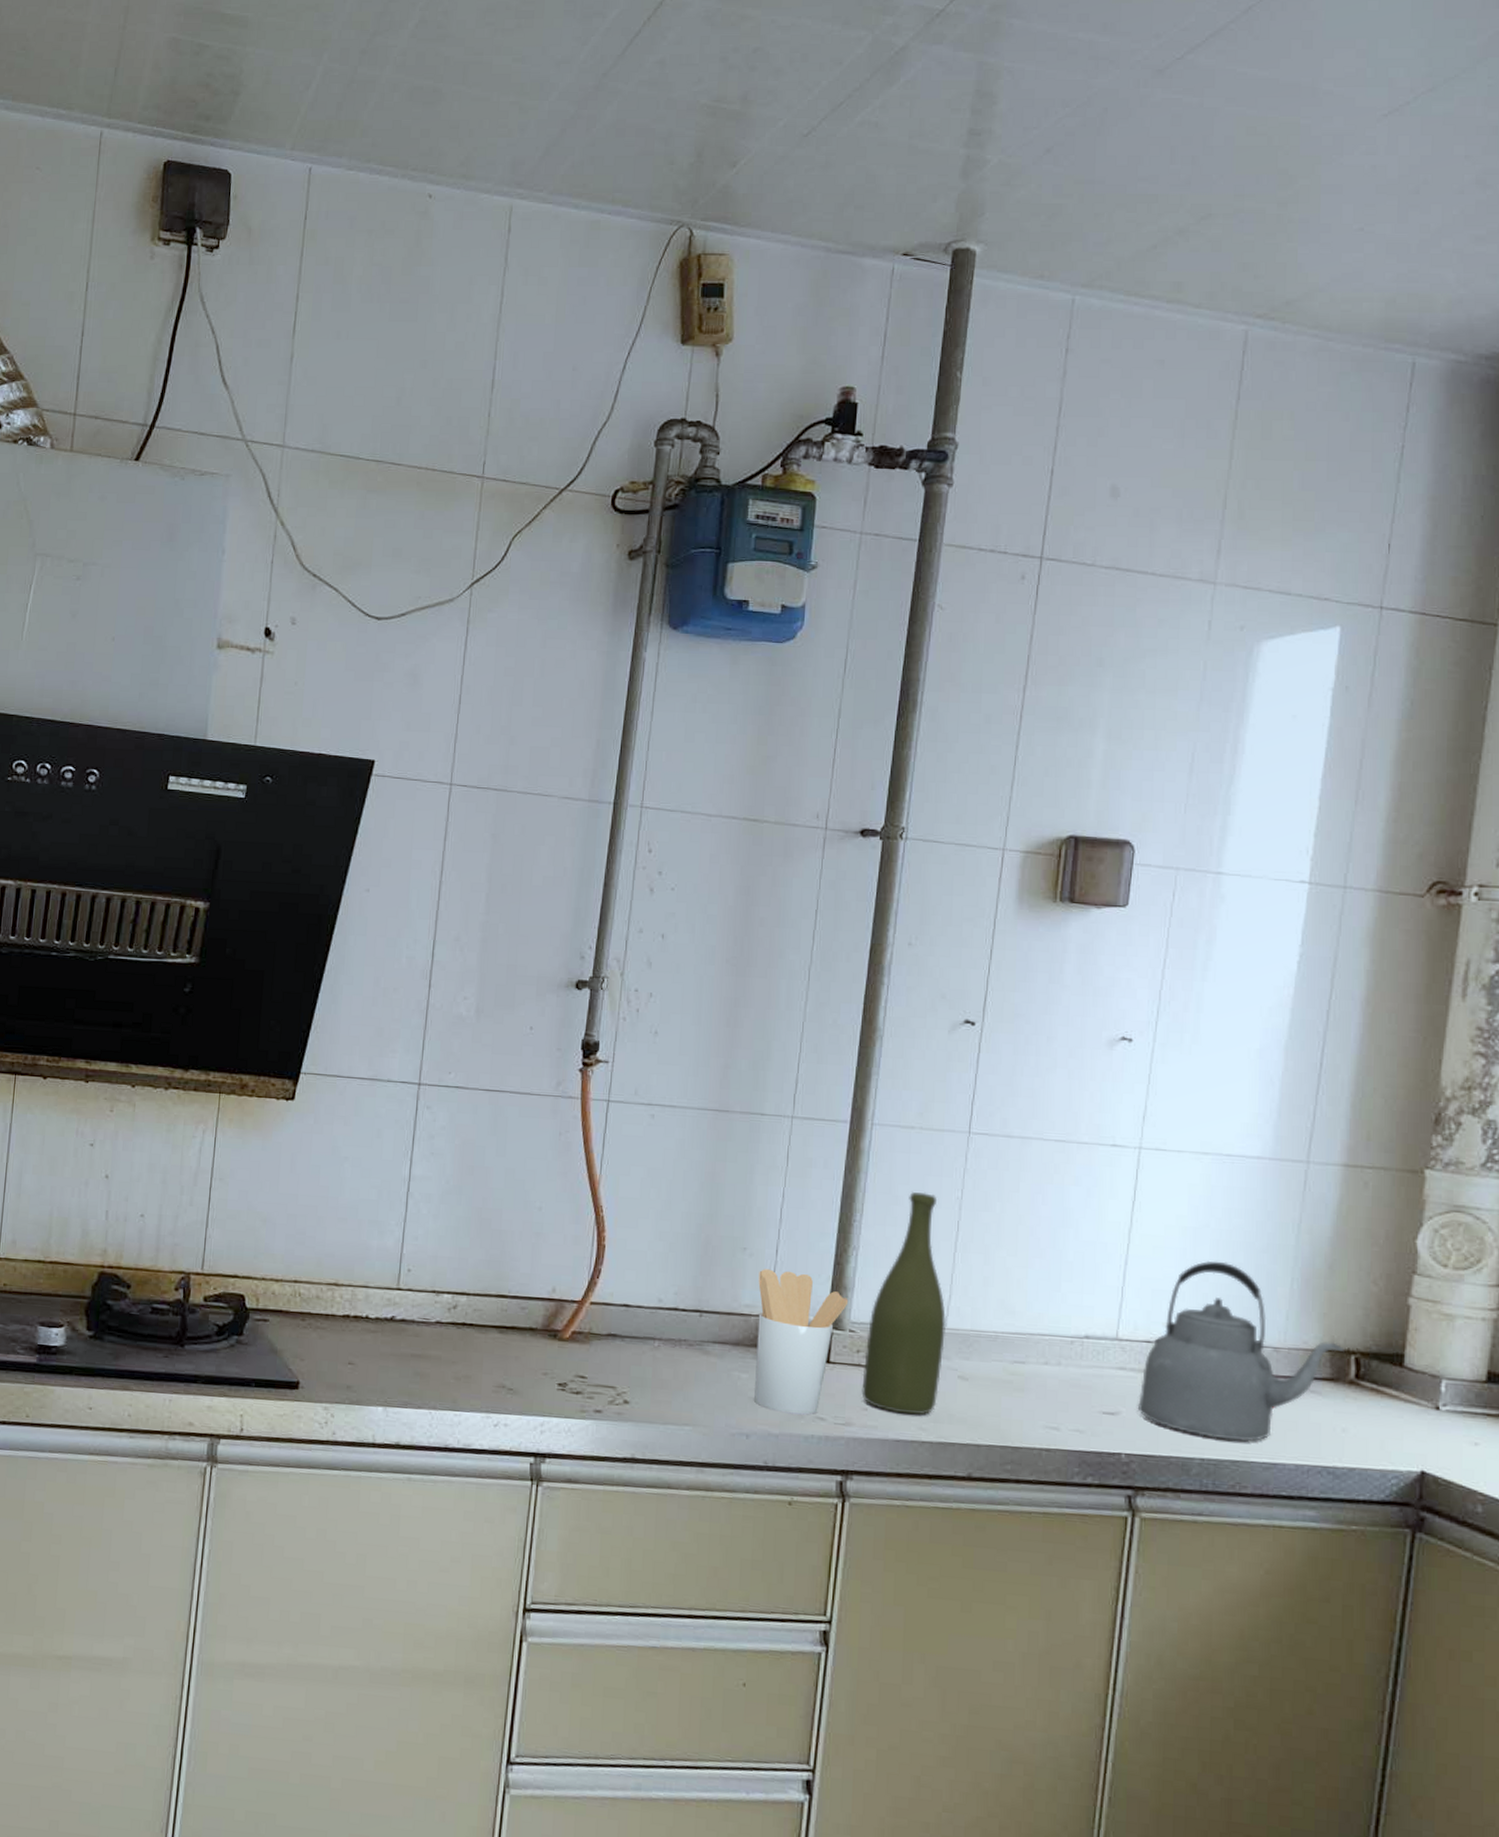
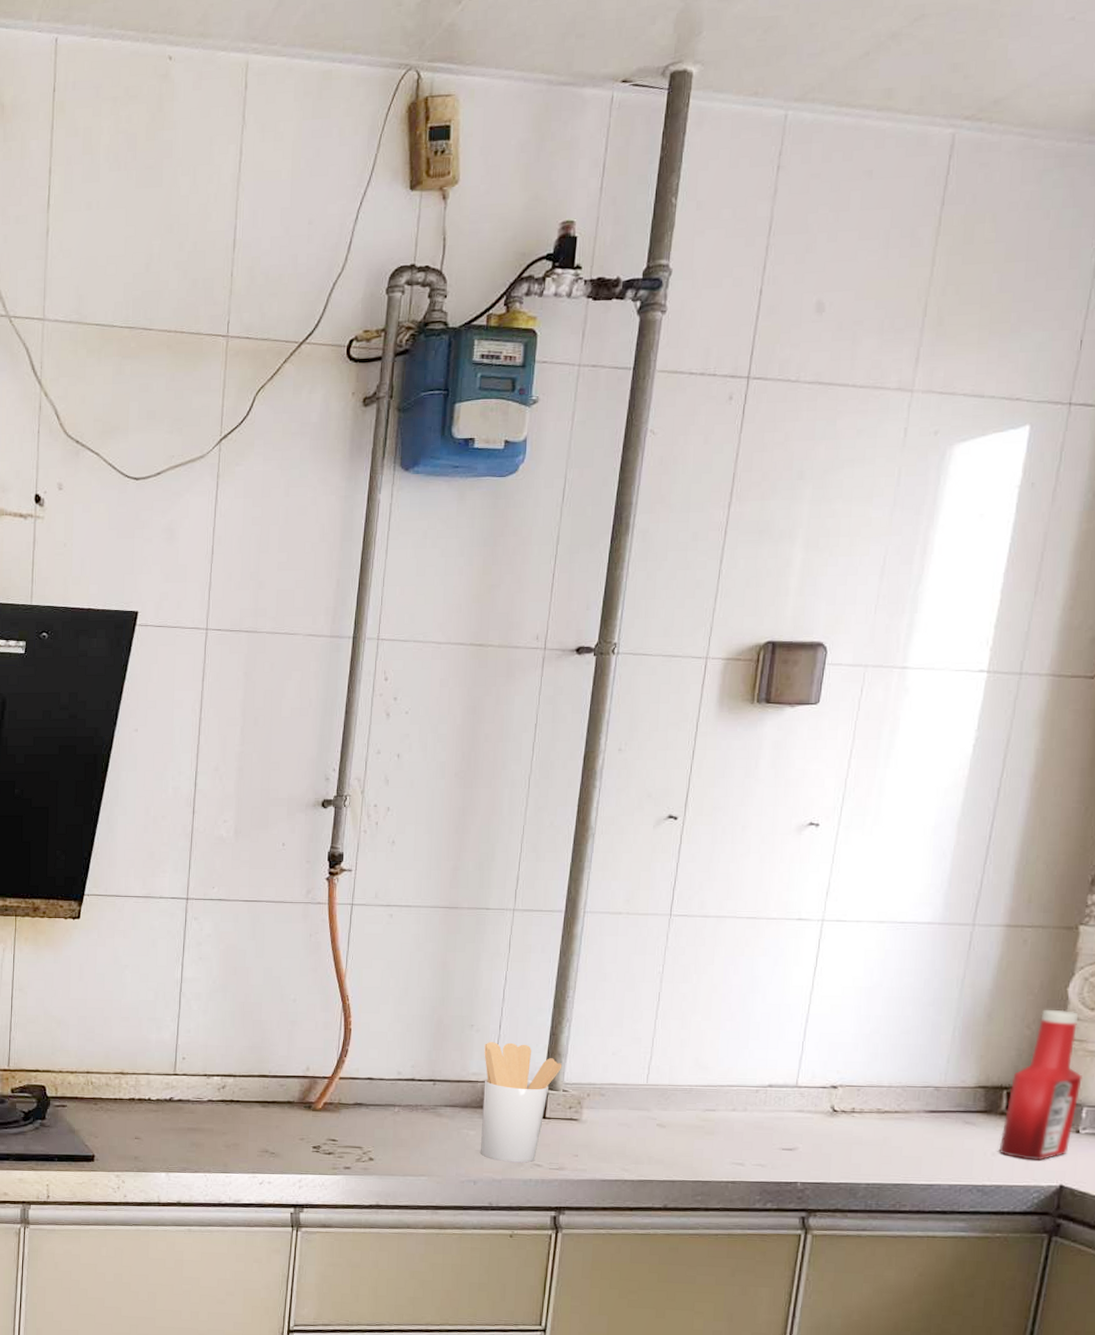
bottle: present [861,1191,947,1415] -> none [573,968,648,1158]
kettle: present [1137,1260,1345,1442] -> none [812,1015,998,1168]
ketchup bottle: none [1351,1263,1439,1440] -> present [1000,1009,1082,1160]

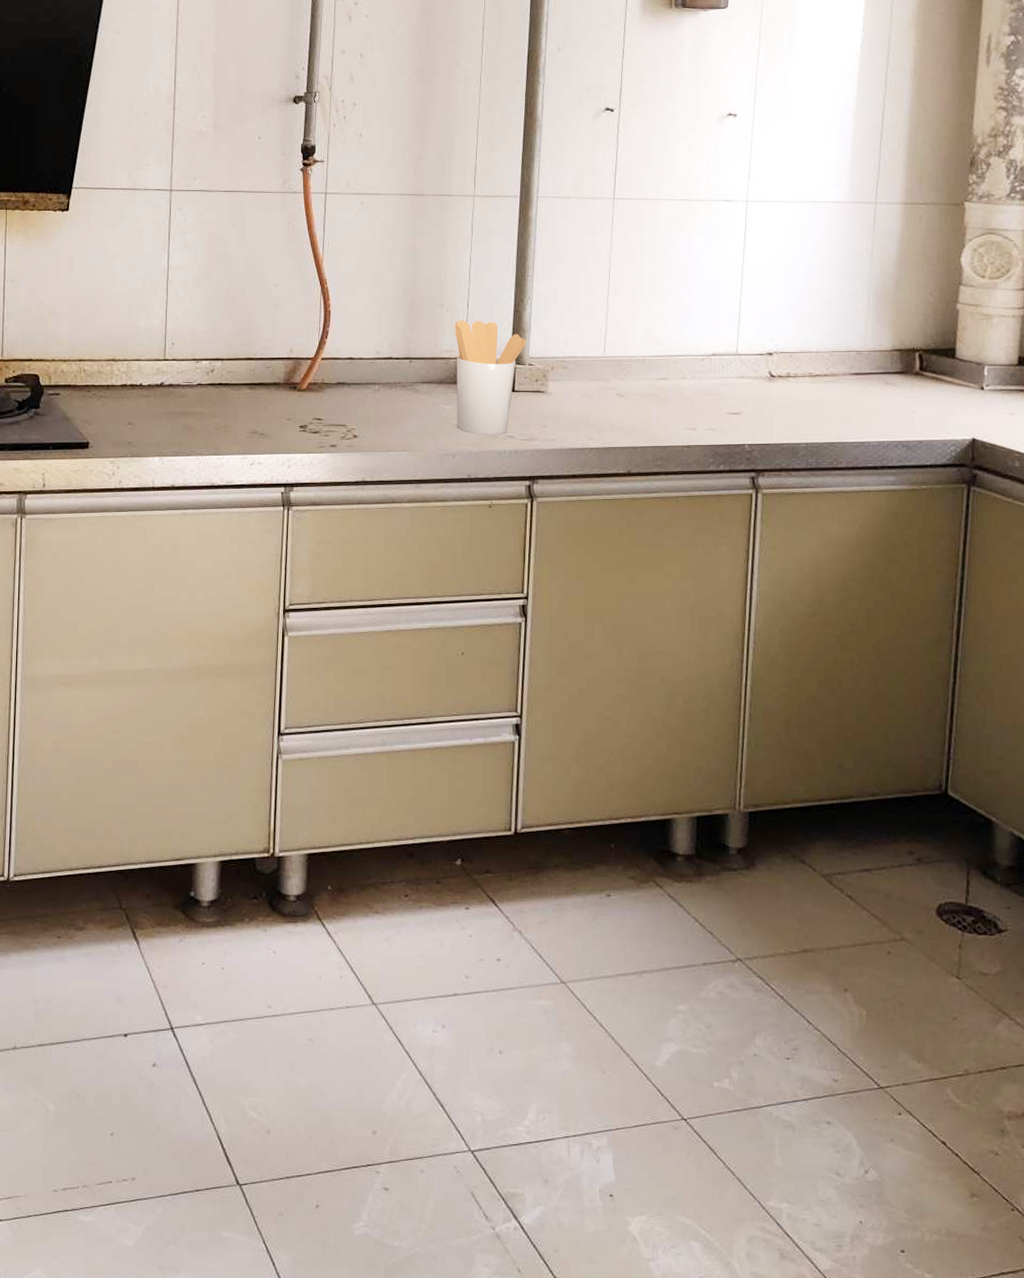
ketchup bottle: present [1000,1009,1082,1160] -> none [917,277,981,416]

